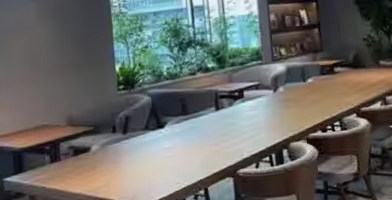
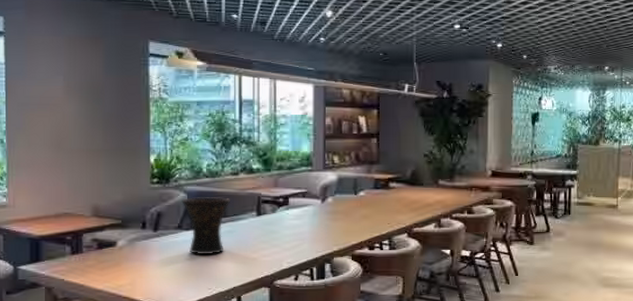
vase: none [146,97,191,153] -> present [181,197,230,255]

